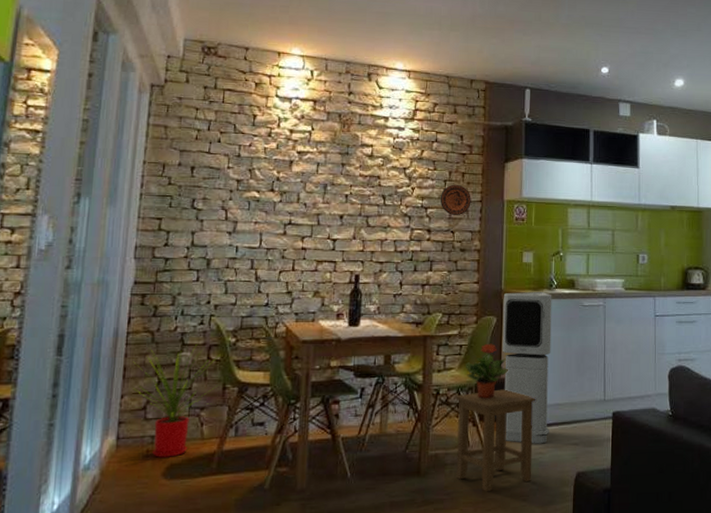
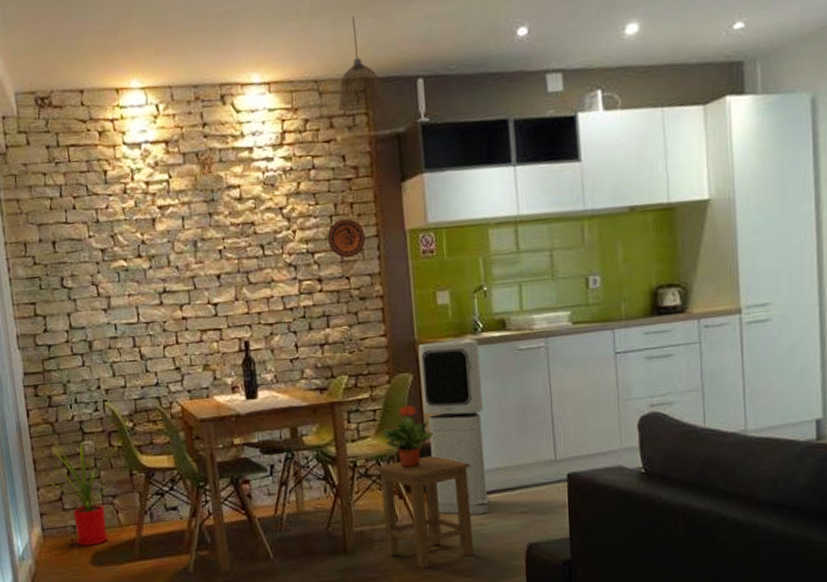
pendant lamp: none [462,36,500,105] -> present [337,16,385,112]

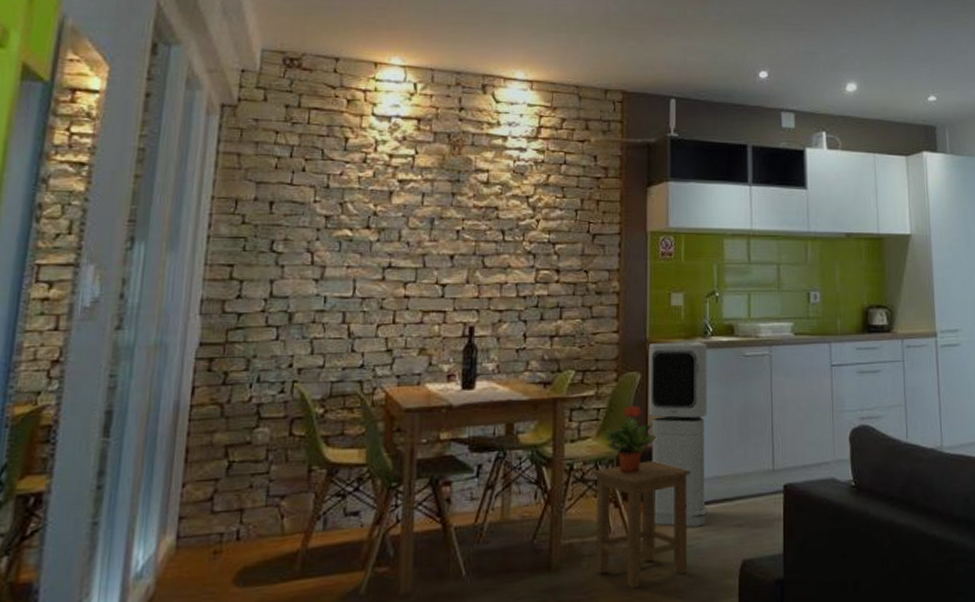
house plant: present [40,432,125,546] -> none [197,418,306,560]
decorative plate: present [327,218,366,258] -> none [570,214,608,252]
pendant lamp: present [337,16,385,112] -> none [595,37,640,119]

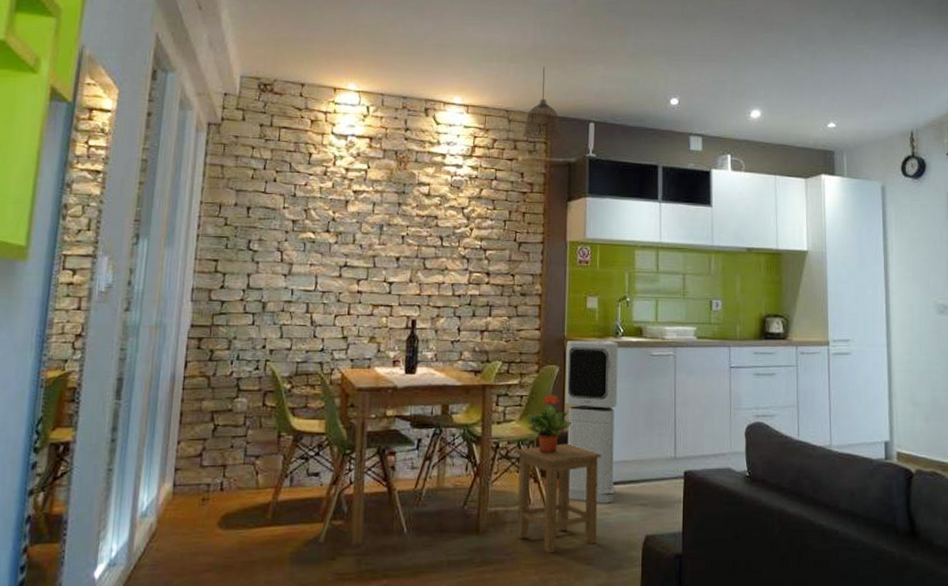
pendant lamp: none [595,37,640,119] -> present [522,67,562,140]

